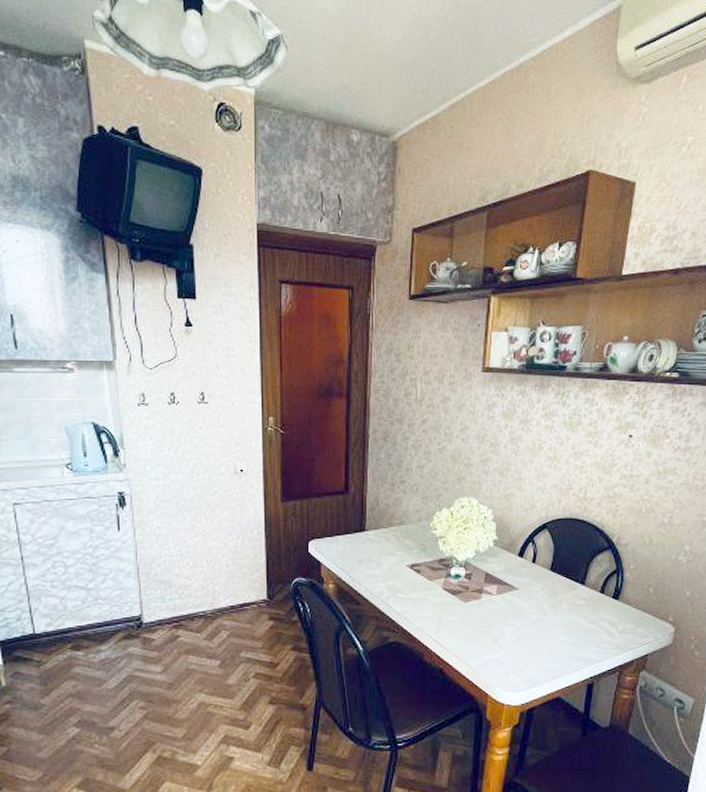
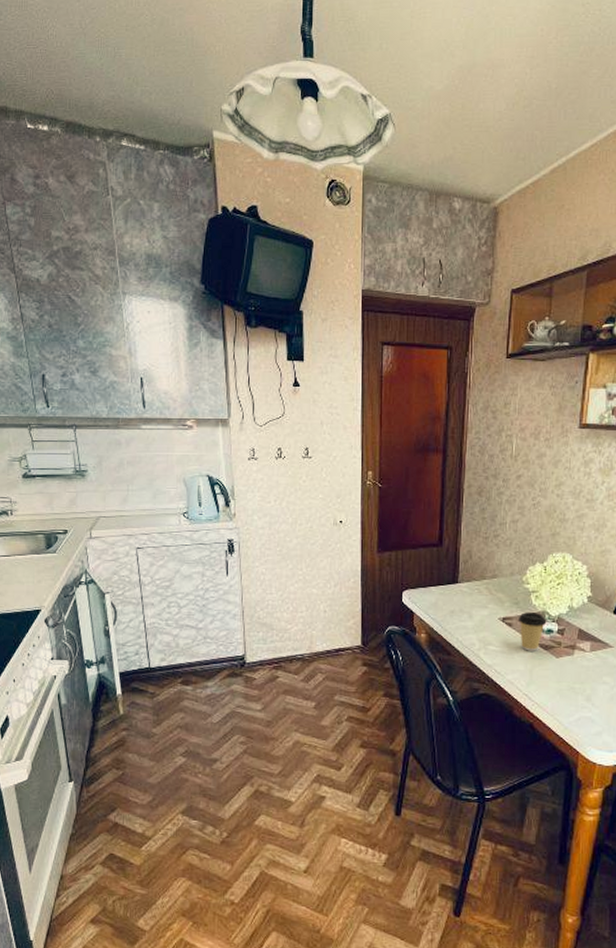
coffee cup: none [427,558,454,597] -> present [519,612,547,651]

